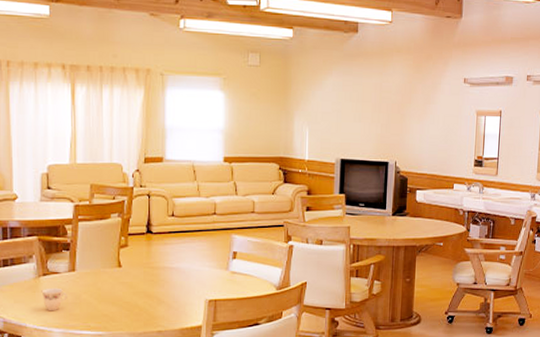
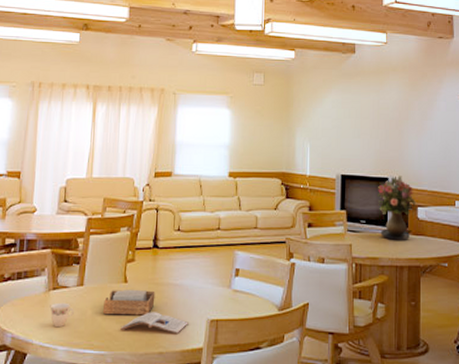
napkin holder: none [97,273,151,298] -> present [102,289,155,316]
magazine: none [117,294,187,313] -> present [120,312,188,333]
bouquet: none [376,160,415,223] -> present [377,176,416,241]

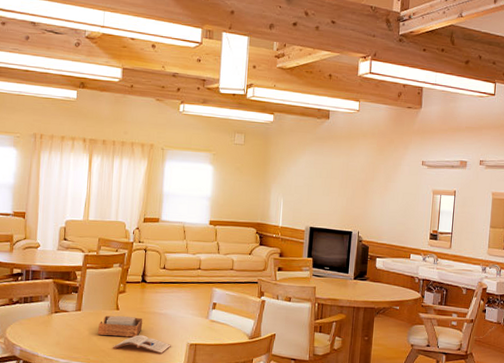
teacup: present [50,302,74,328] -> none [52,323,73,344]
bouquet: present [377,176,416,241] -> none [341,230,375,287]

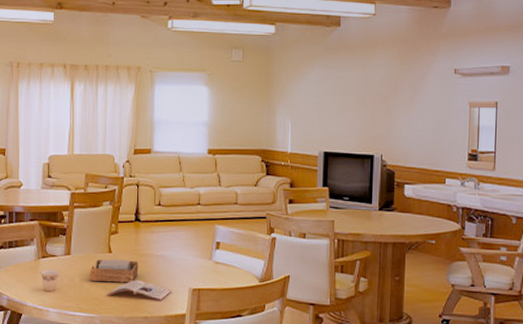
teacup: none [52,323,73,344] -> present [40,269,63,292]

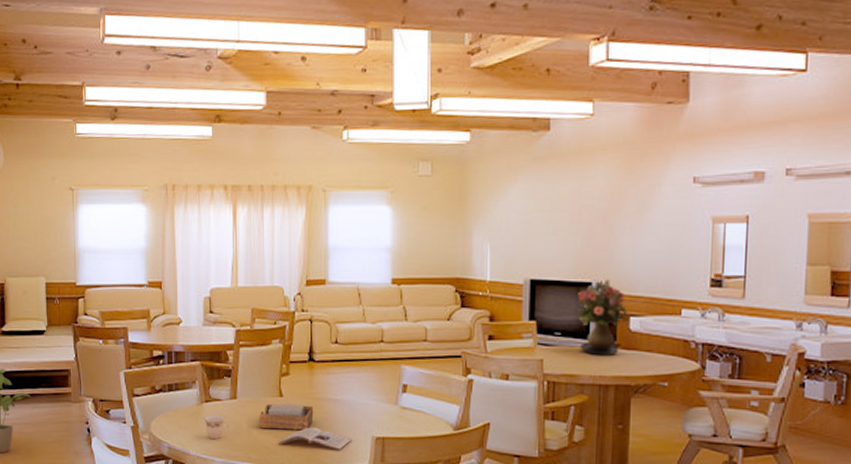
bouquet: none [361,153,403,218] -> present [576,280,627,357]

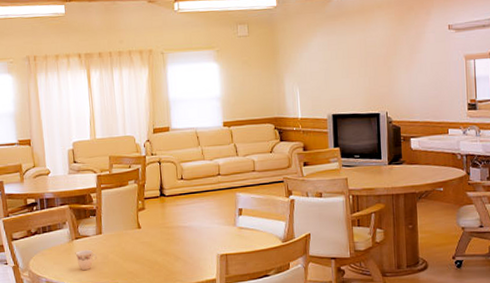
napkin holder: present [258,403,314,431] -> none [122,233,168,257]
magazine: present [278,427,351,450] -> none [140,251,201,269]
bouquet: present [576,280,627,357] -> none [369,110,408,172]

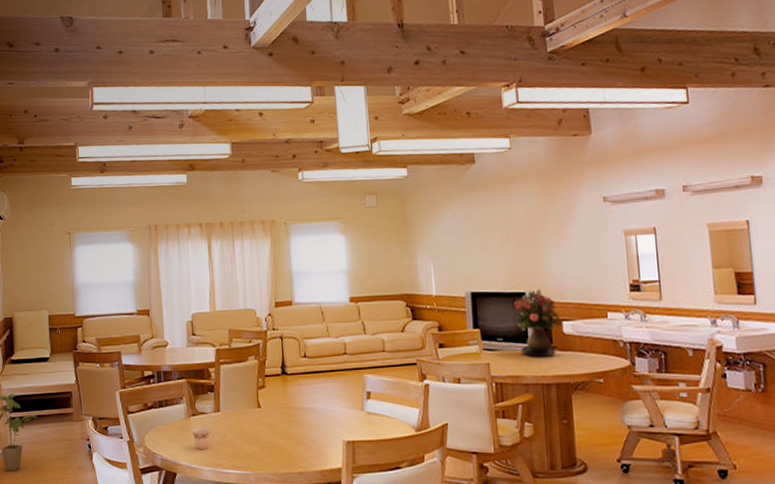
bouquet: none [369,110,408,172] -> present [513,289,560,358]

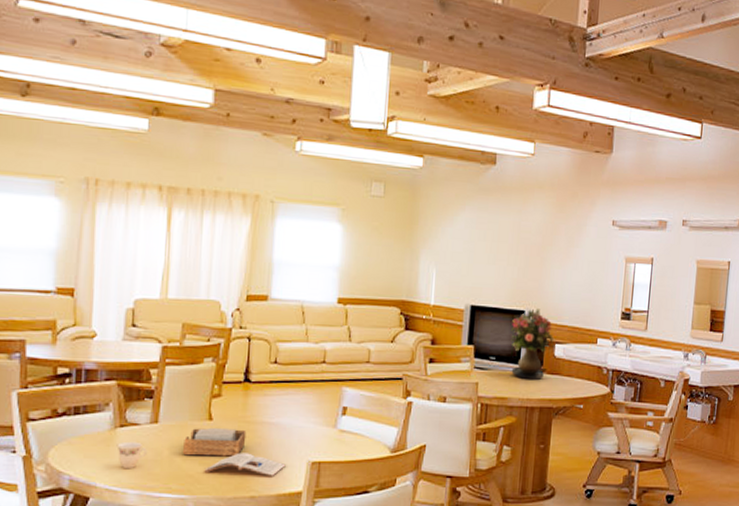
napkin holder: none [240,413,290,438] -> present [182,427,247,457]
magazine: none [259,434,325,454] -> present [204,453,286,476]

